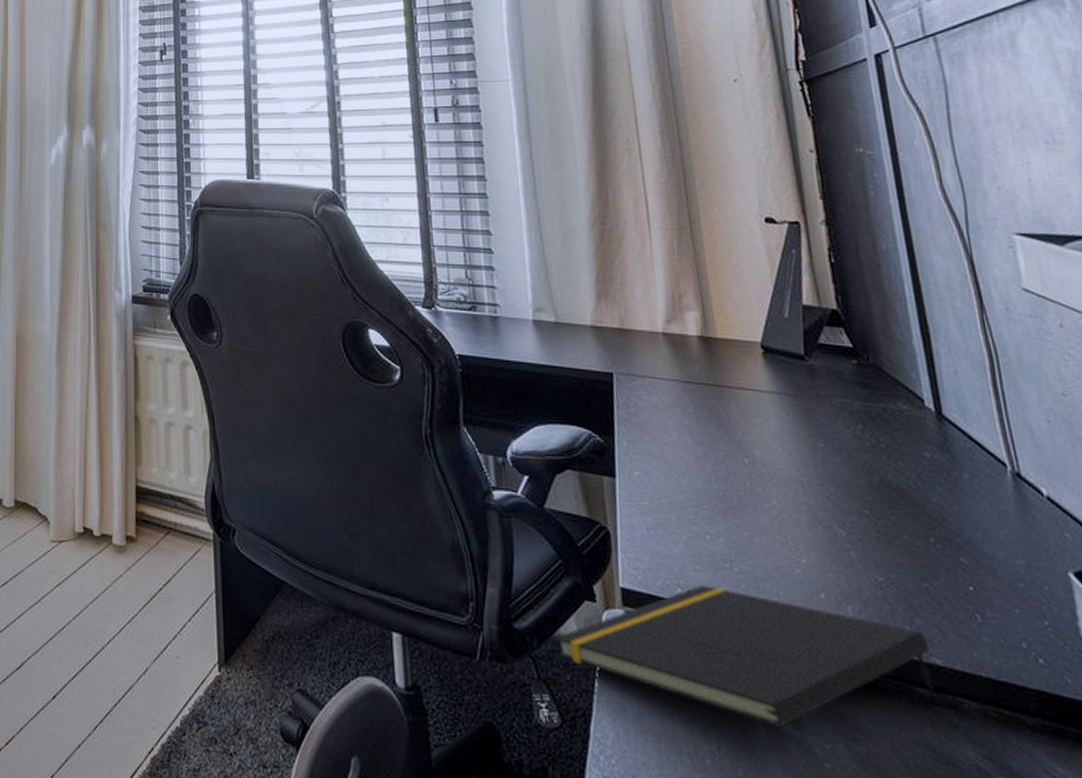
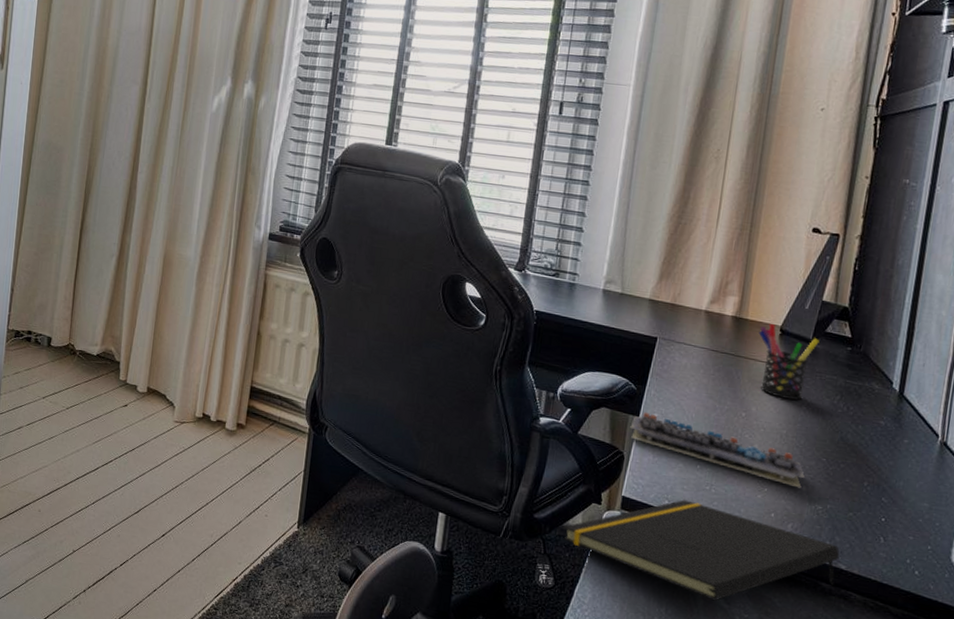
keyboard: none [607,470,851,555] -> present [630,411,806,488]
pen holder: none [735,341,815,435] -> present [758,324,820,400]

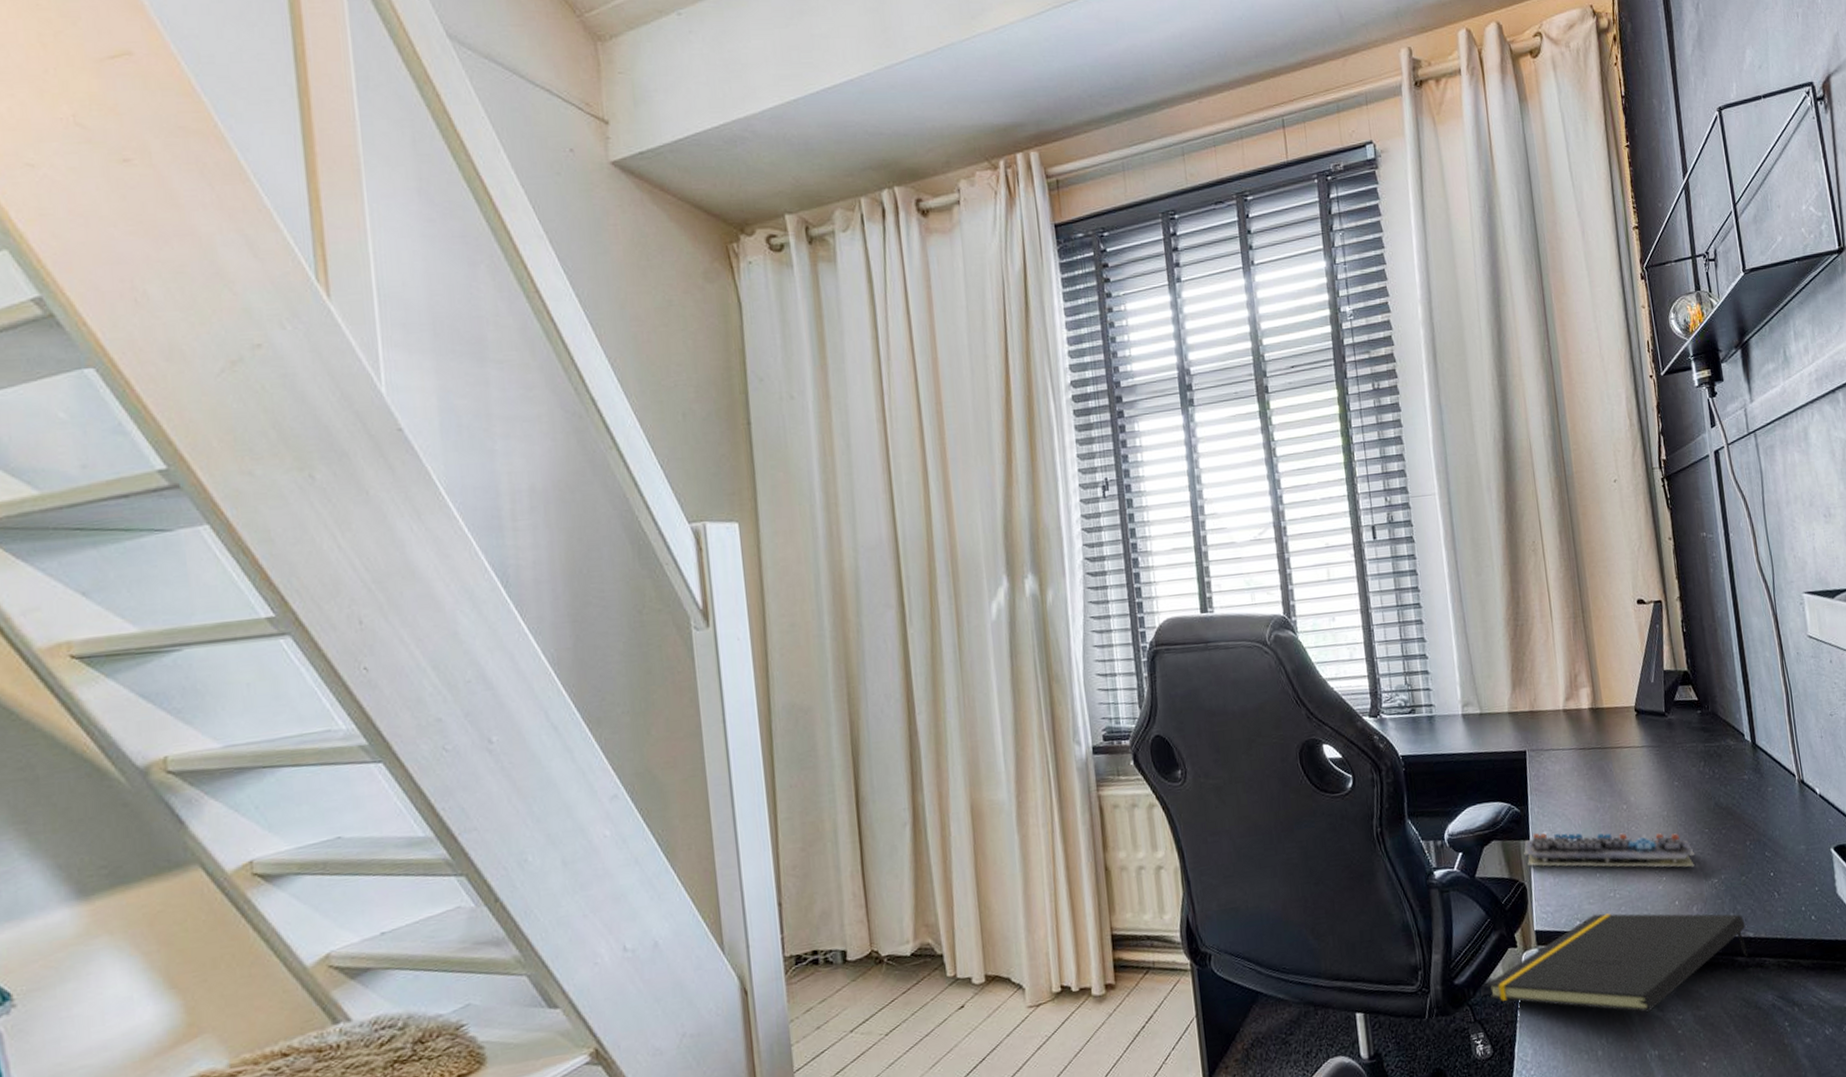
pen holder: present [758,324,820,400] -> none [1616,706,1672,780]

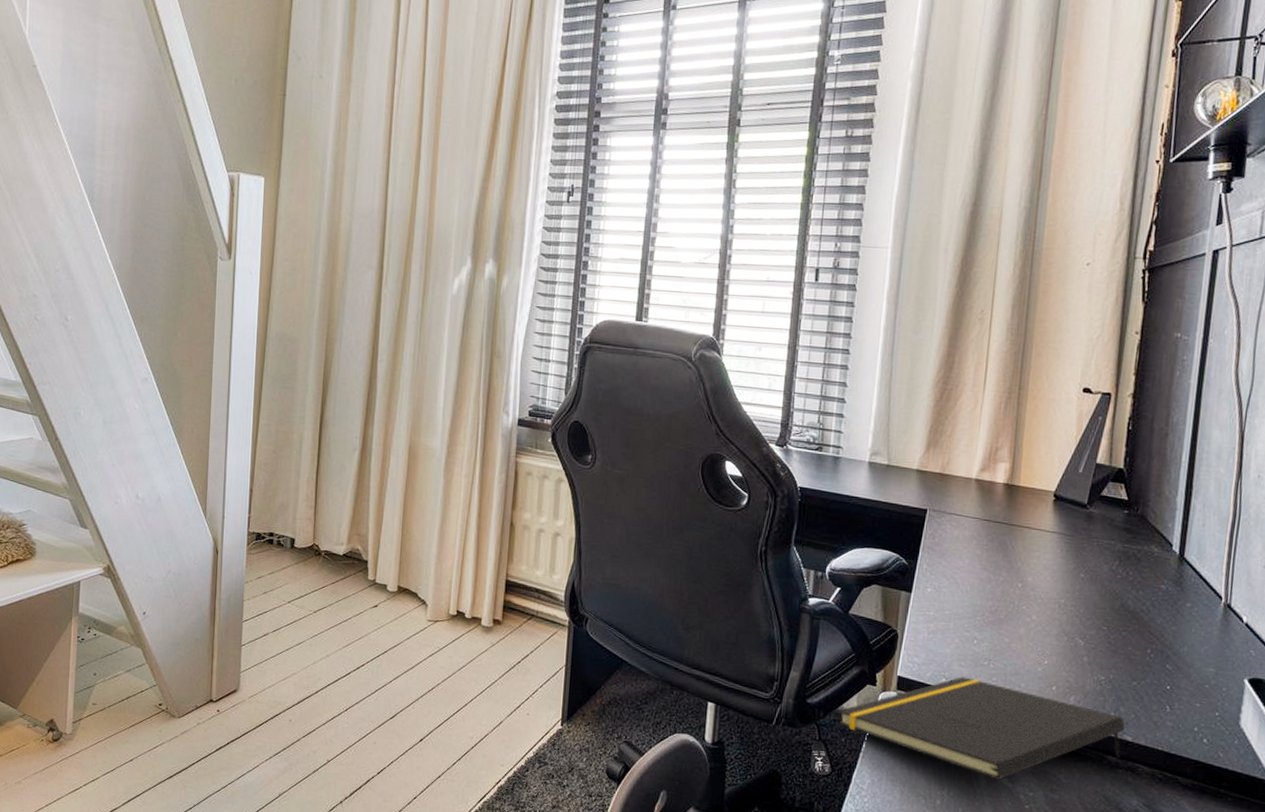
keyboard: present [1524,832,1696,867] -> none [903,587,1086,659]

